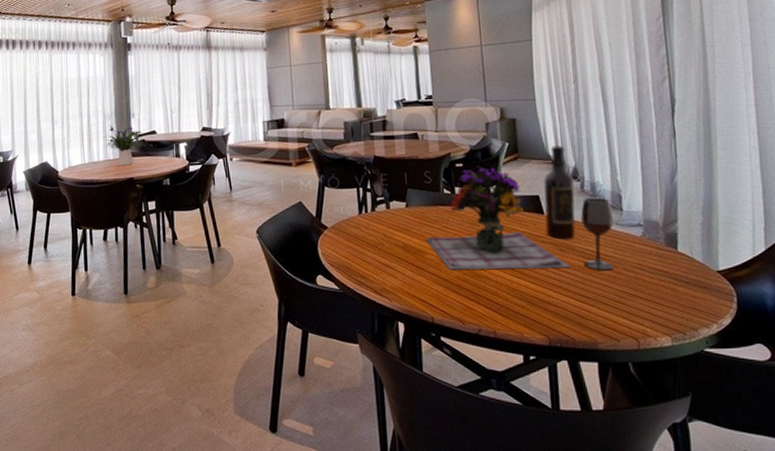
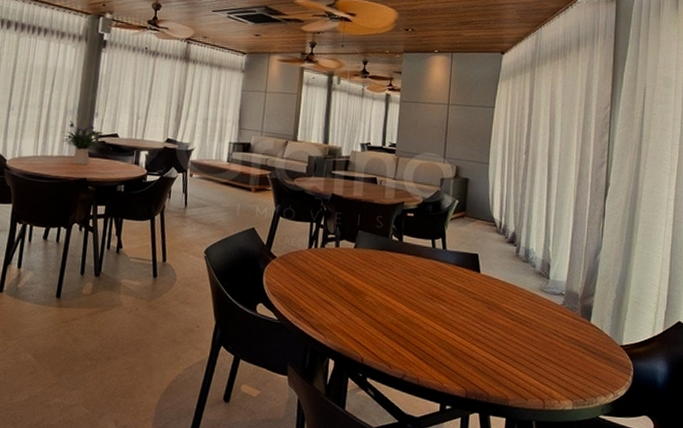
flower arrangement: present [425,165,571,270] -> none [367,217,496,325]
wine bottle: present [543,145,576,239] -> none [479,209,511,298]
wine glass: present [580,197,614,271] -> none [507,262,541,334]

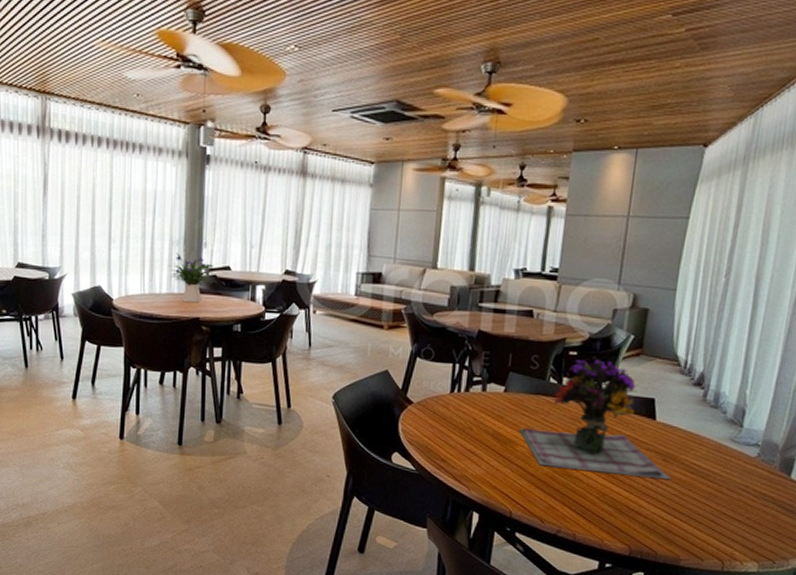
flower arrangement: none [367,217,496,325] -> present [519,356,671,479]

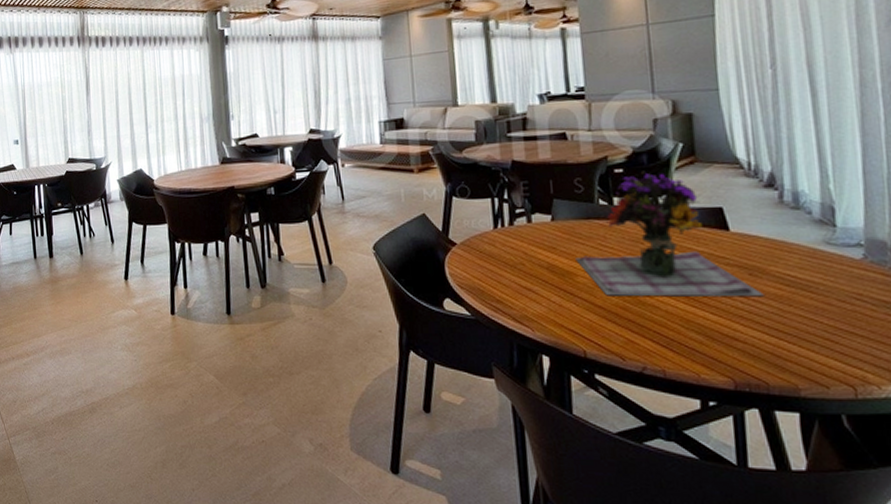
flower arrangement: present [168,253,214,303] -> none [201,128,243,174]

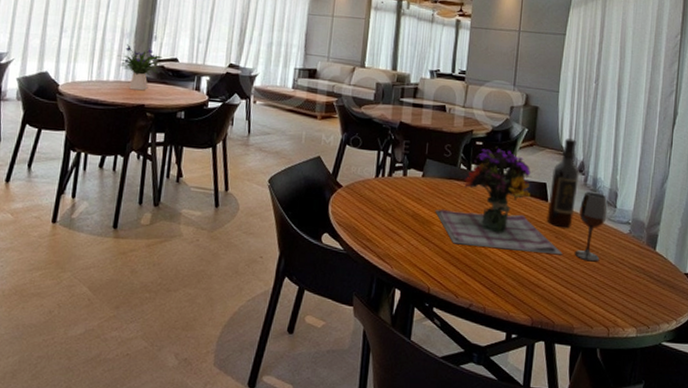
flower arrangement: none [201,128,243,174] -> present [118,44,162,91]
wine bottle: none [728,146,772,261] -> present [546,138,579,227]
wine glass: none [778,210,824,301] -> present [574,191,608,262]

